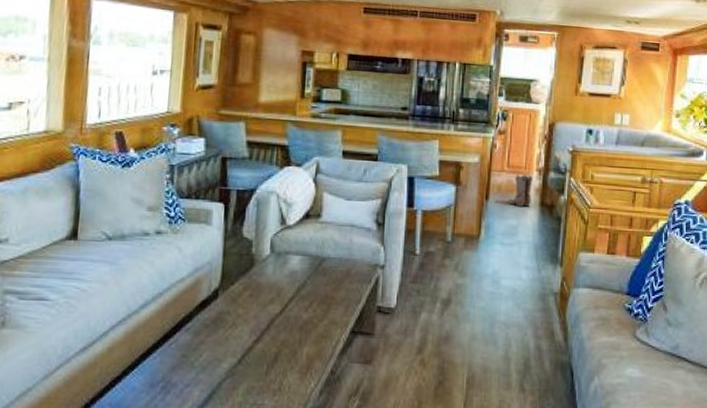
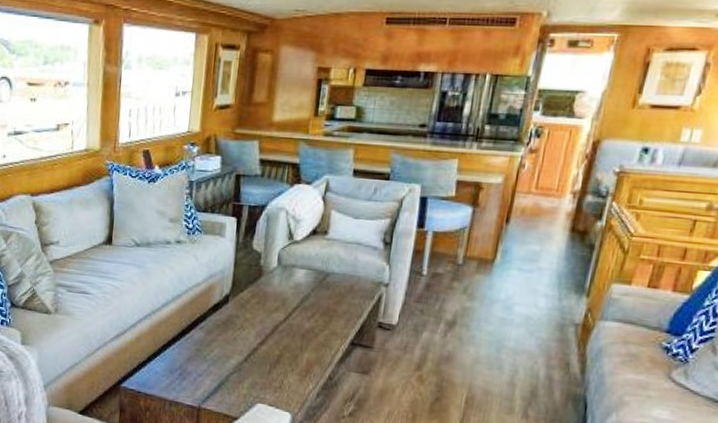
boots: present [507,174,533,207] -> none [531,197,565,232]

